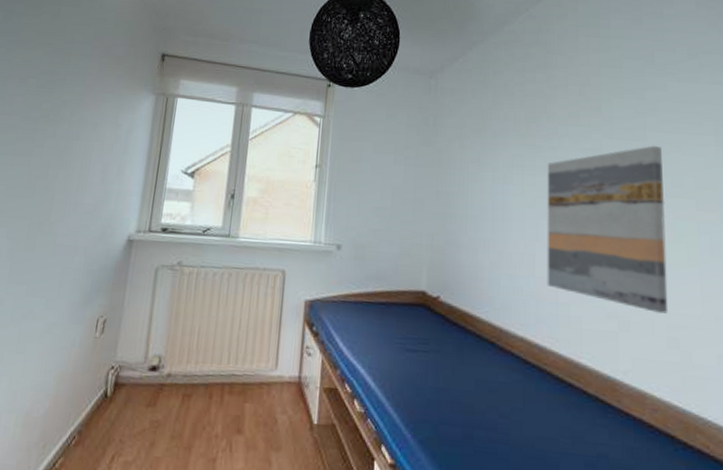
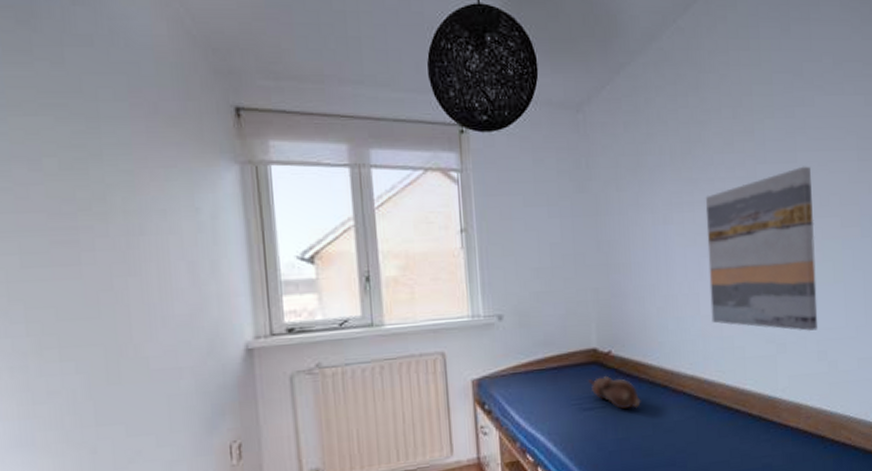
teddy bear: none [414,319,465,360] -> present [588,375,641,409]

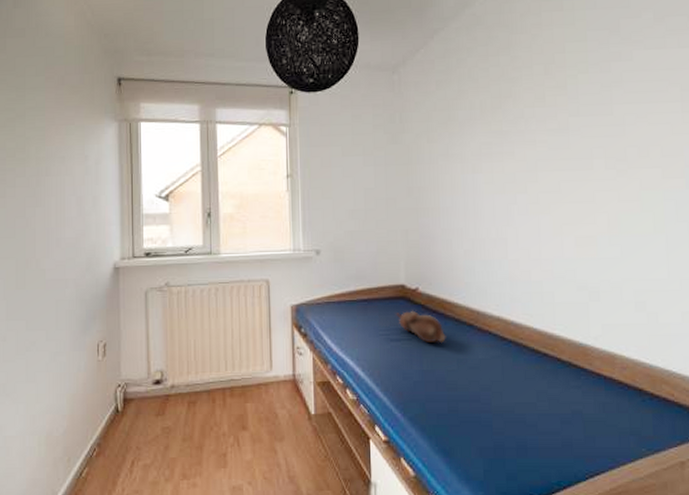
wall art: present [705,166,818,331] -> none [514,118,636,281]

